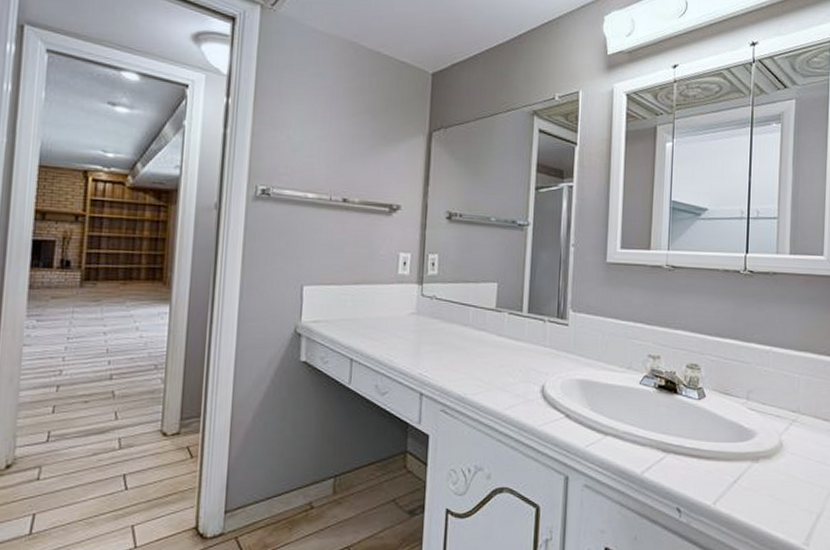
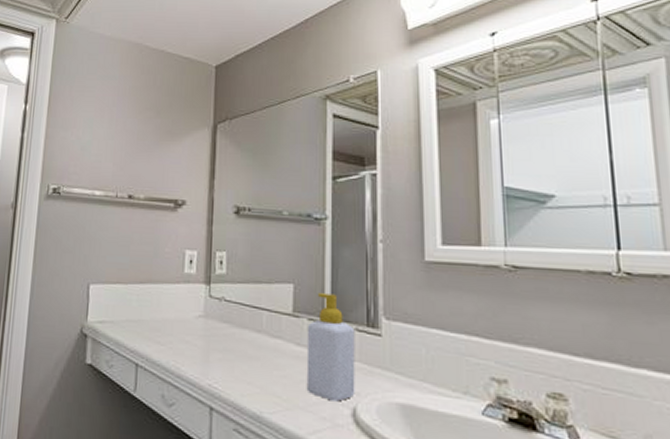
soap bottle: none [504,291,547,381] -> present [306,293,355,402]

